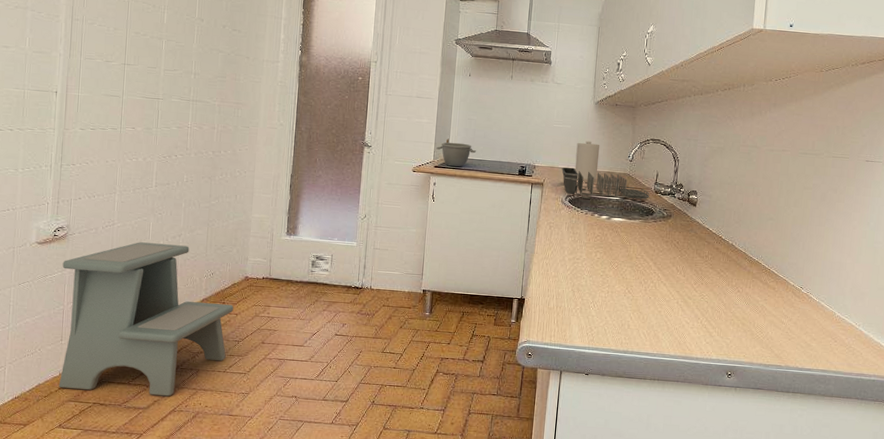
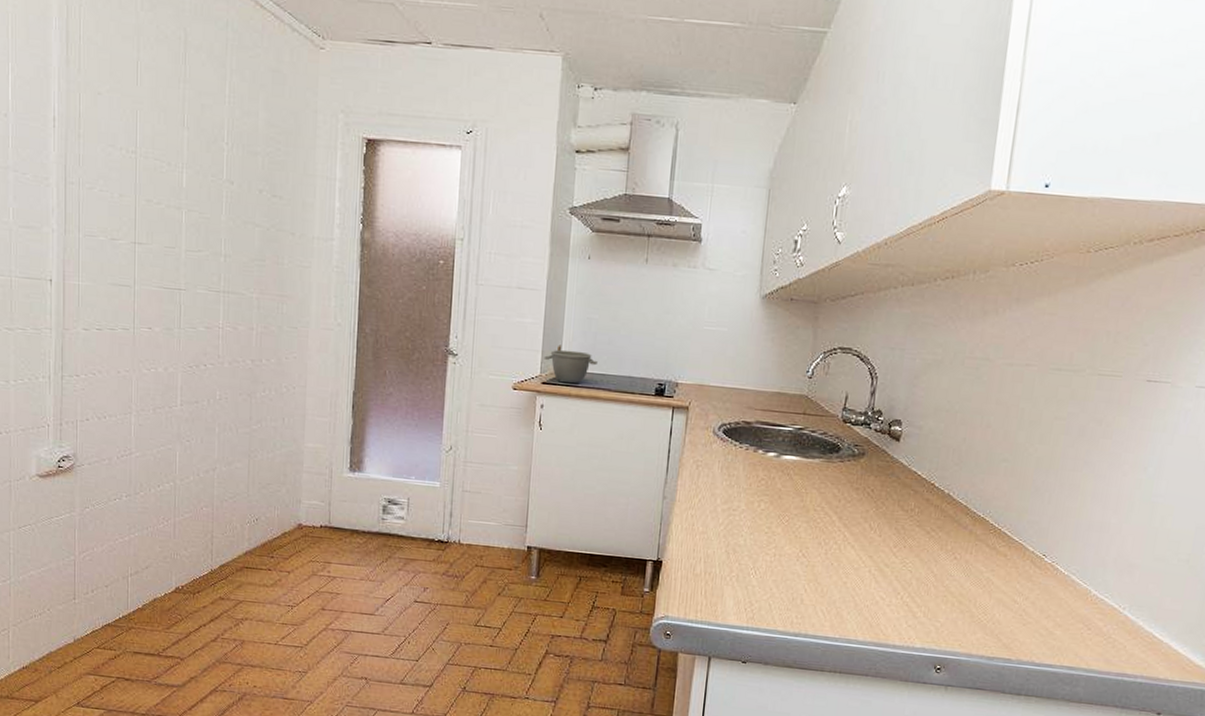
step stool: present [58,242,234,397] -> none [70,477,285,673]
dish rack: present [562,167,650,203] -> none [714,385,835,436]
paper towel holder: present [574,141,600,184] -> none [732,349,768,408]

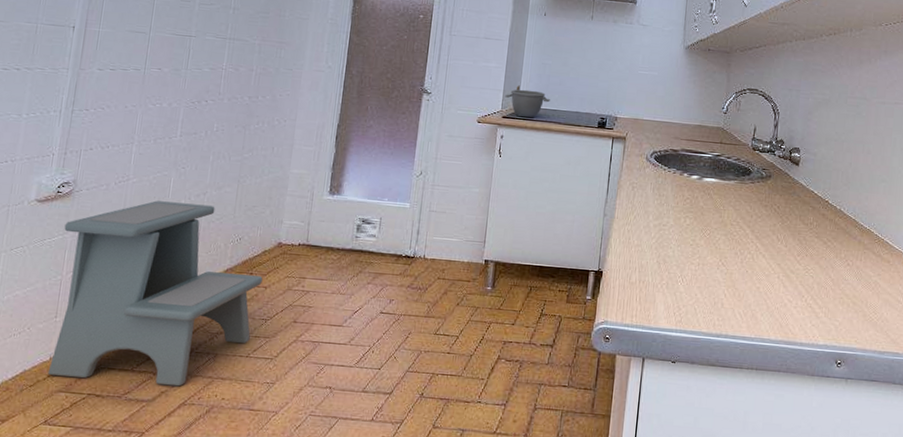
step stool: none [70,477,285,673] -> present [47,200,263,387]

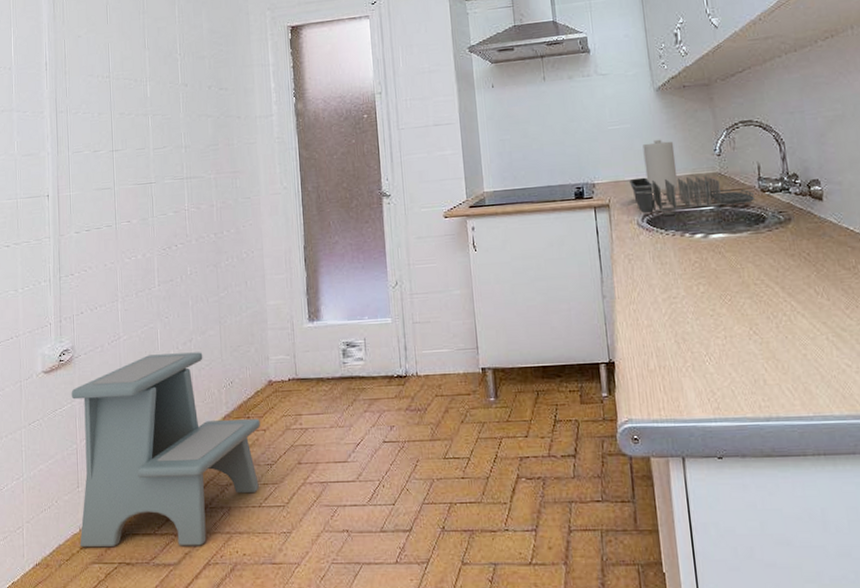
cooking pot: present [505,85,550,118] -> none [468,169,517,204]
dish rack: none [647,119,746,161] -> present [629,175,754,216]
paper towel holder: none [661,89,691,138] -> present [642,139,679,195]

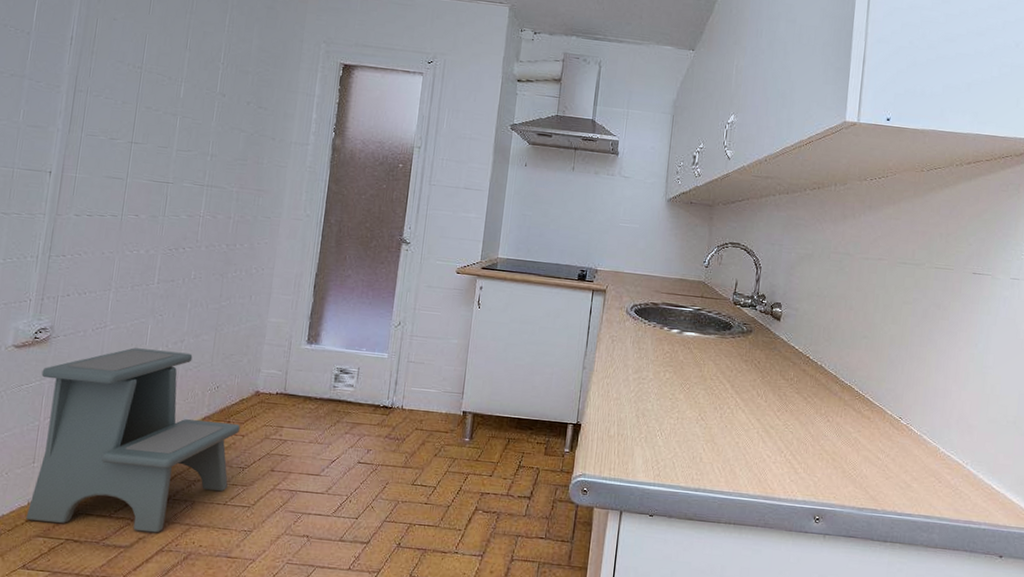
dish rack: present [629,175,754,216] -> none [627,272,727,315]
paper towel holder: present [642,139,679,195] -> none [642,242,672,292]

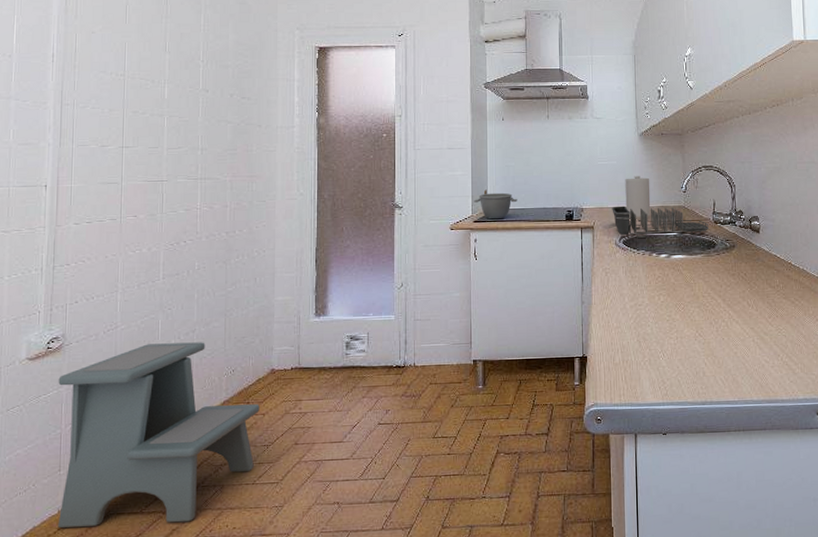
cooking pot: none [484,236,530,270] -> present [474,189,517,220]
dish rack: none [627,272,727,315] -> present [612,206,709,239]
paper towel holder: none [642,242,672,292] -> present [625,175,651,222]

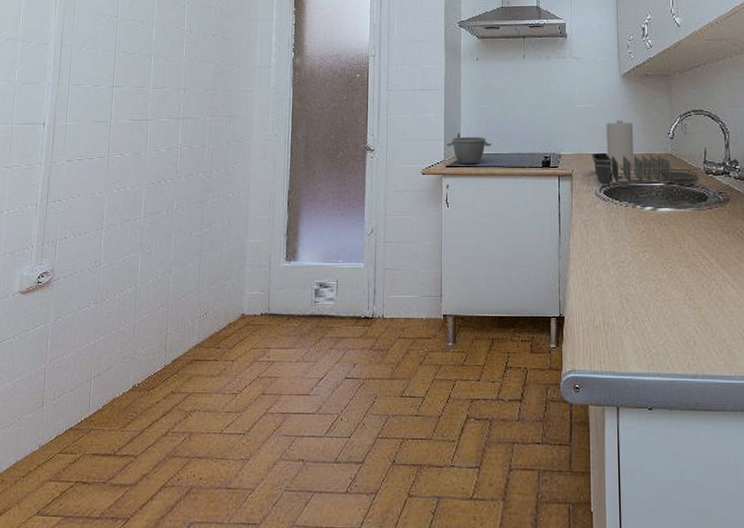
step stool: present [57,342,260,529] -> none [38,282,230,469]

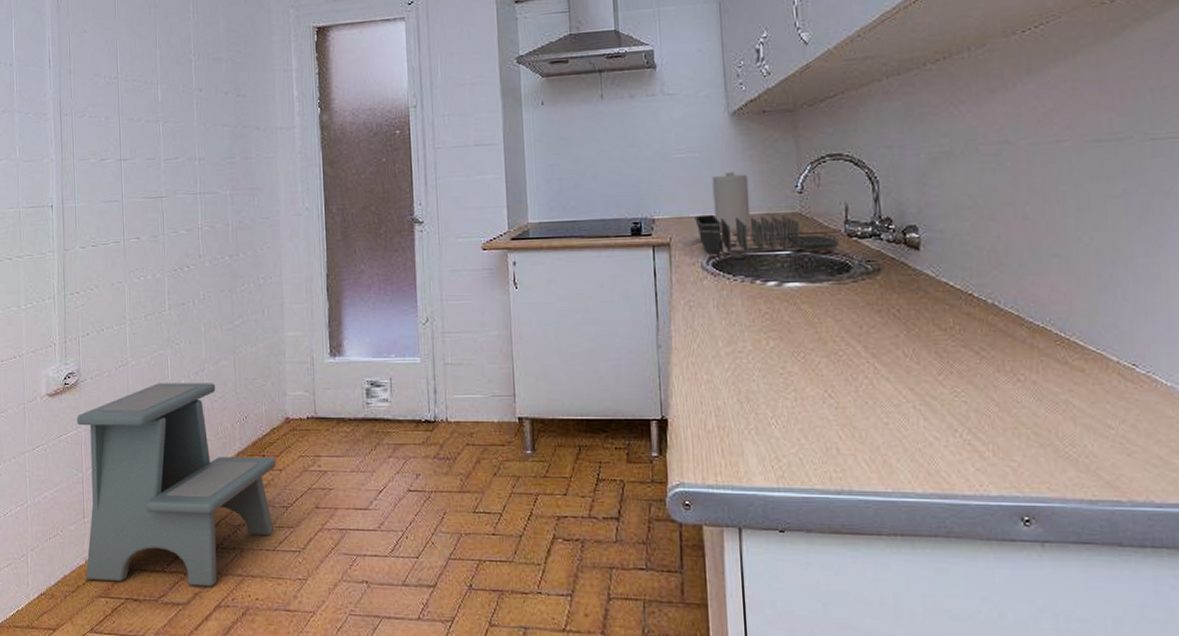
step stool: none [38,282,230,469] -> present [77,383,276,587]
cooking pot: present [446,133,491,165] -> none [510,197,566,236]

